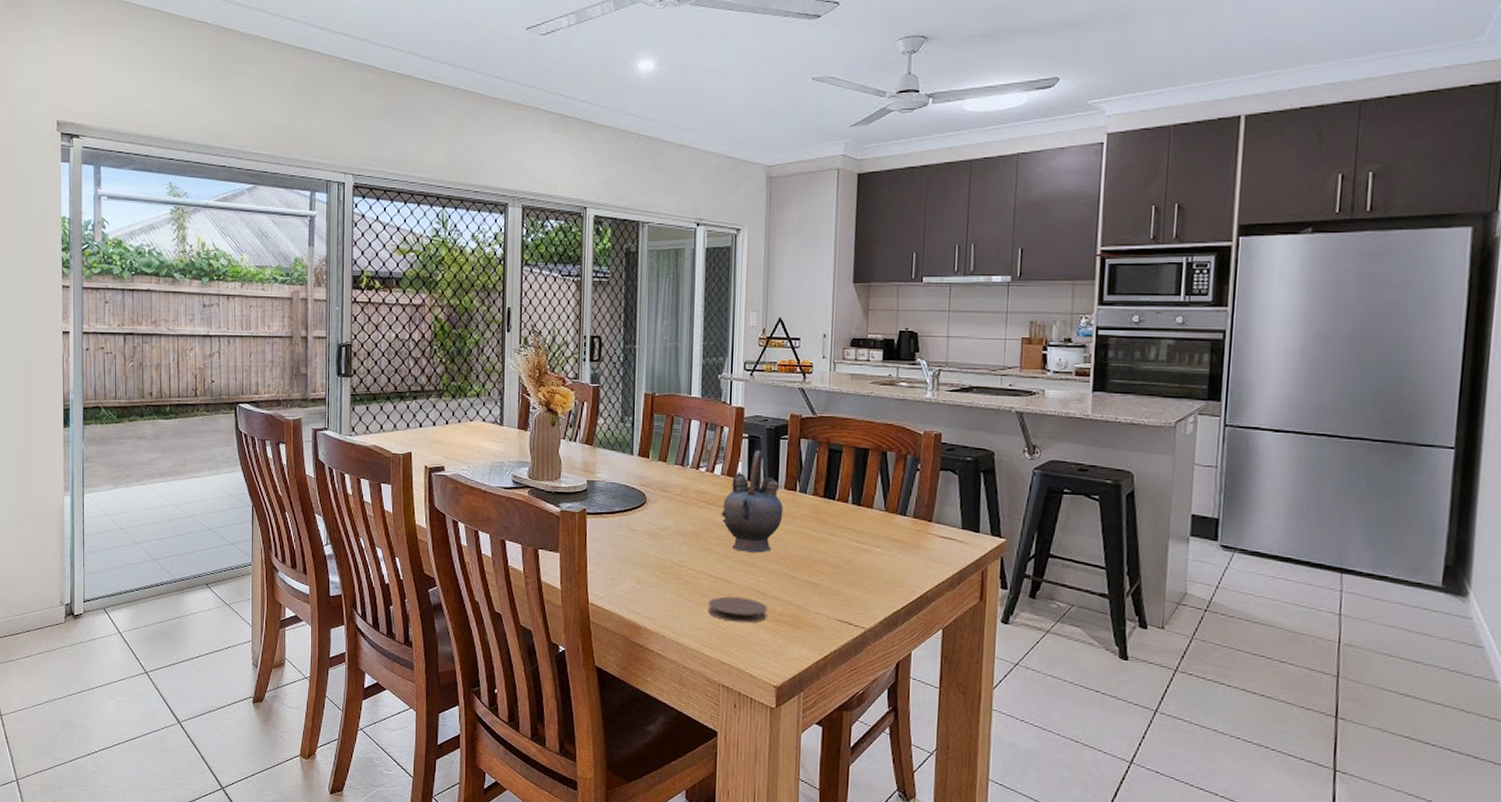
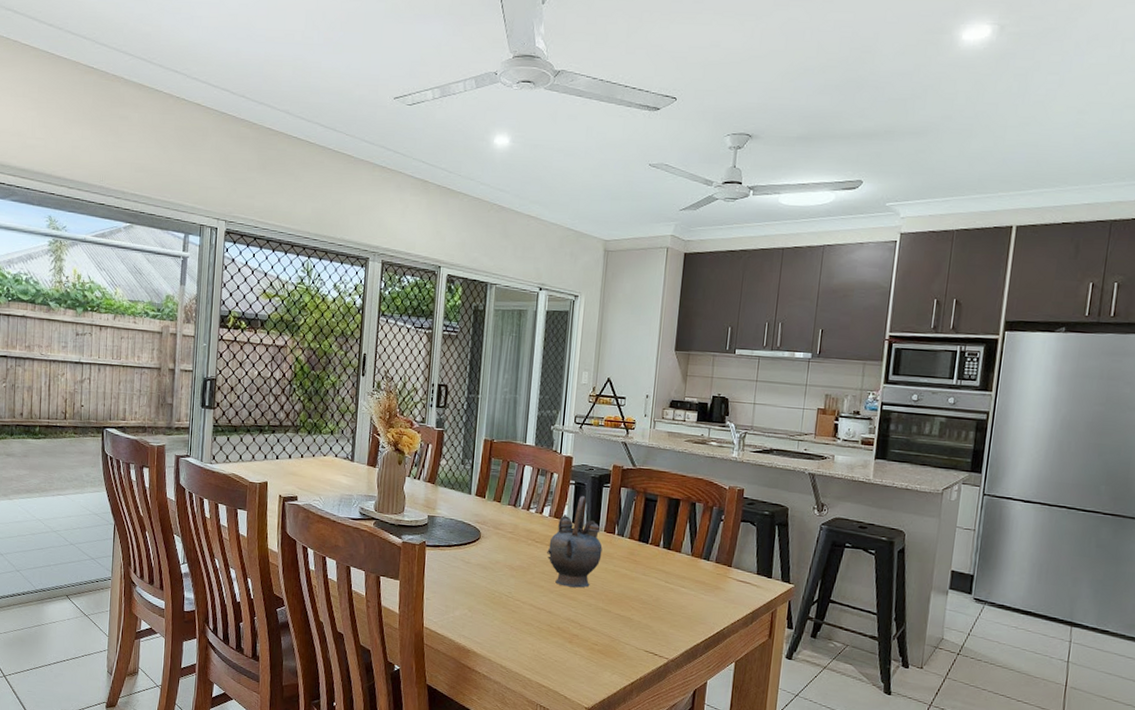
coaster: present [708,596,768,623] -> none [530,626,584,651]

